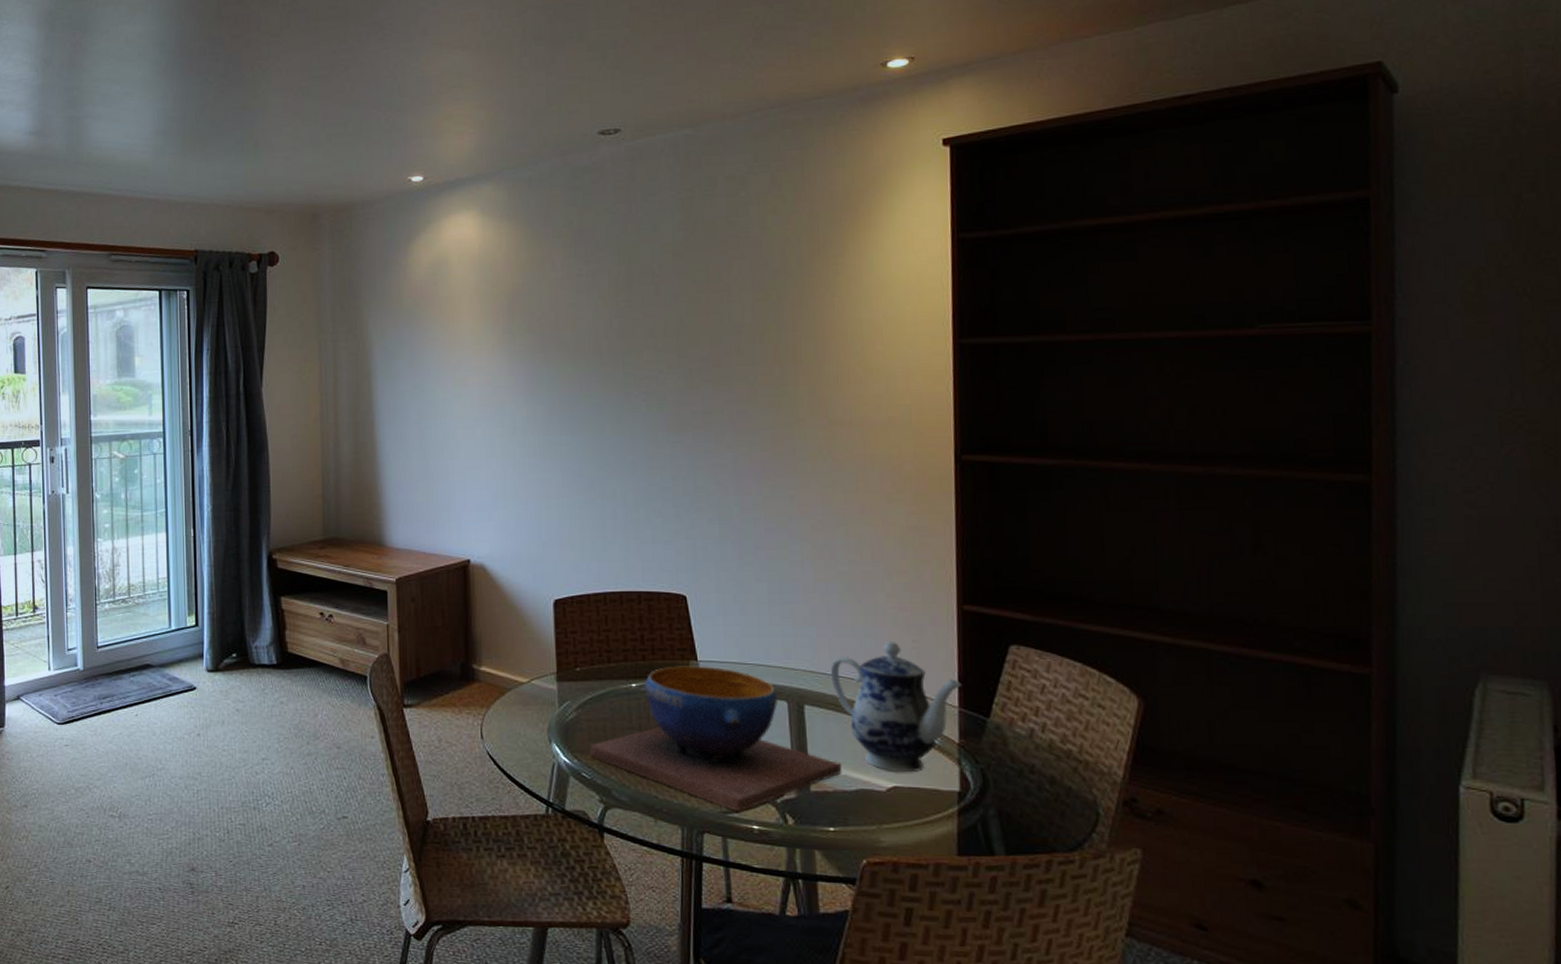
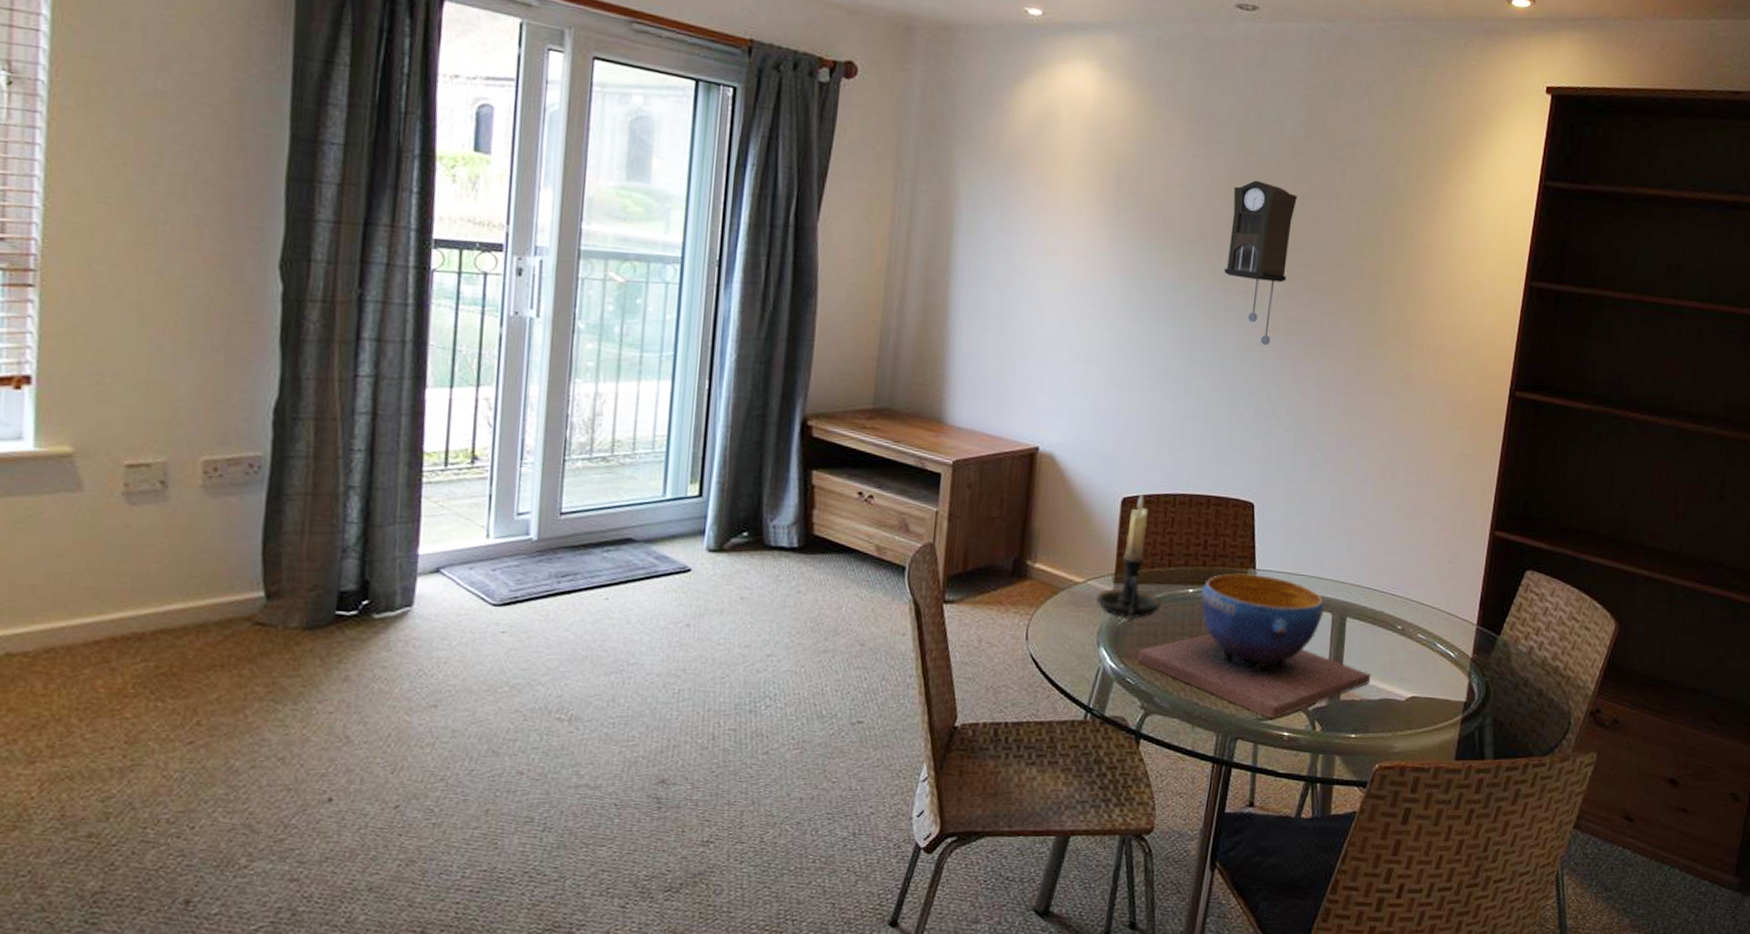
candle holder: none [542,593,606,716] -> present [1096,492,1161,620]
pendulum clock: none [621,287,686,441] -> present [1224,180,1297,345]
teapot: present [830,642,962,773] -> none [1373,561,1482,684]

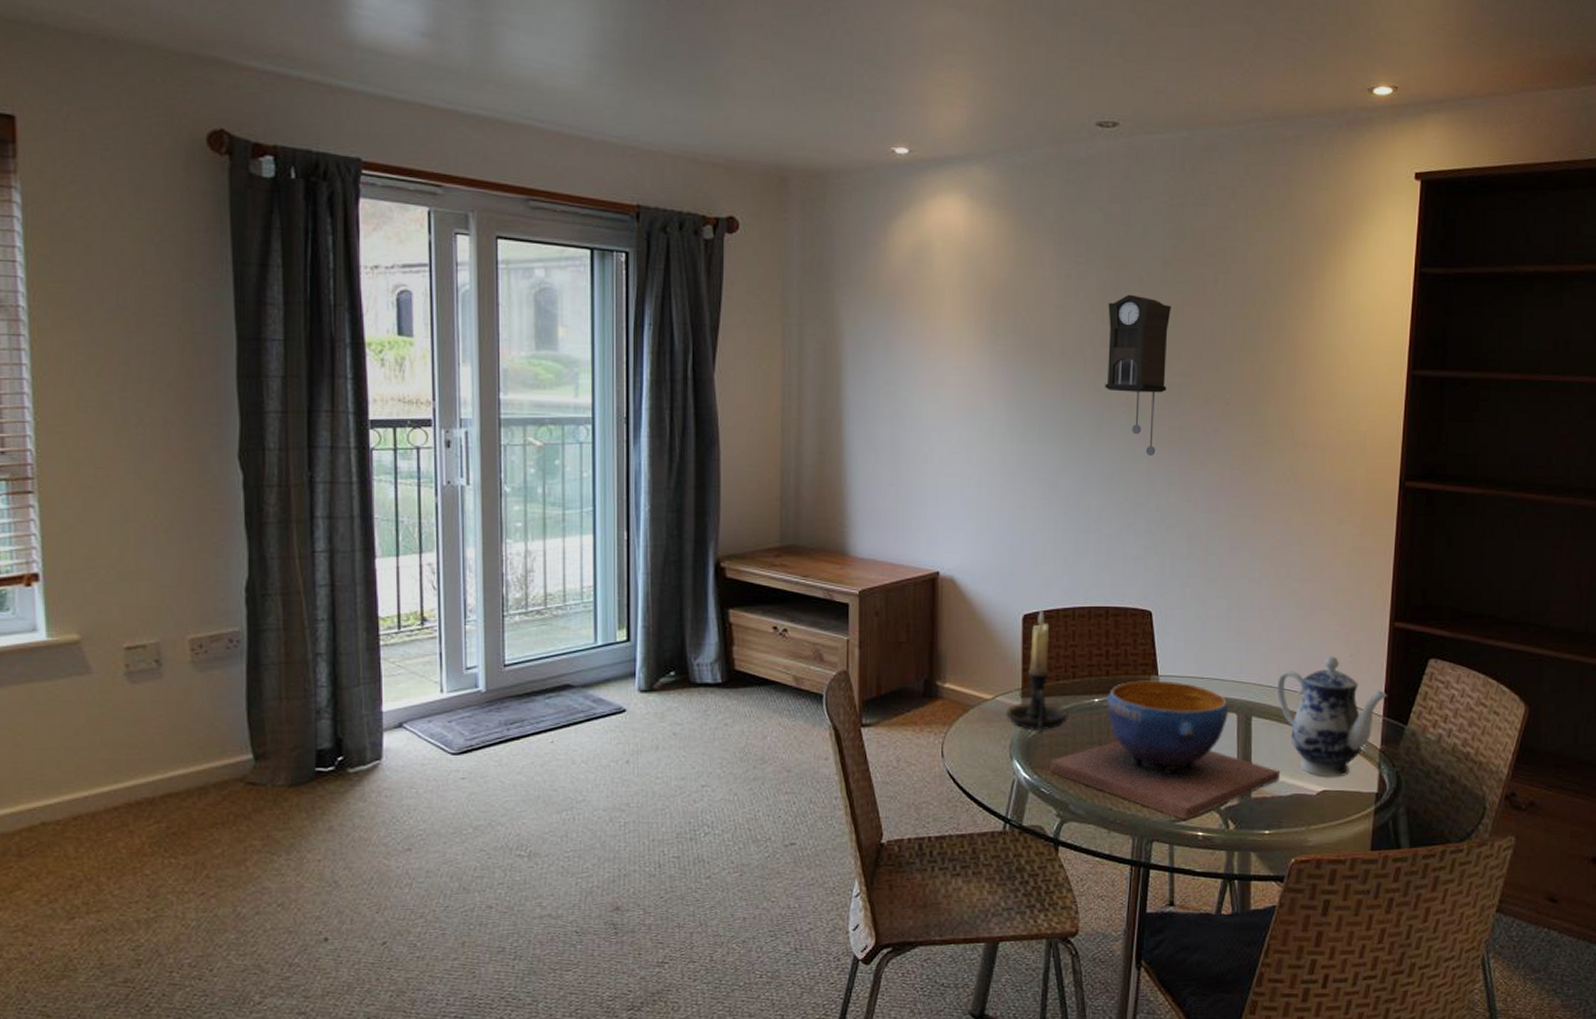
teapot: none [1373,561,1482,684] -> present [1276,656,1387,778]

